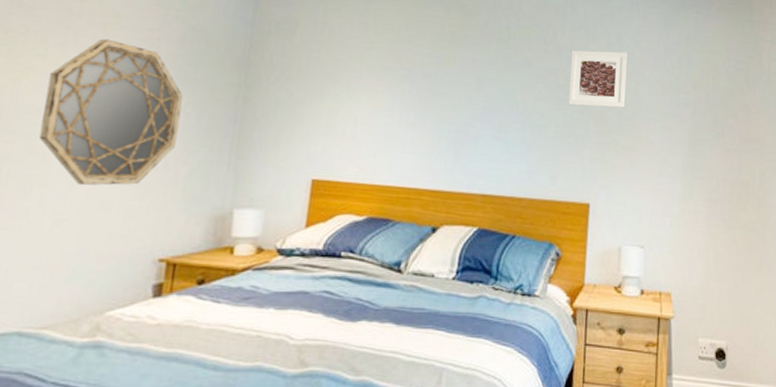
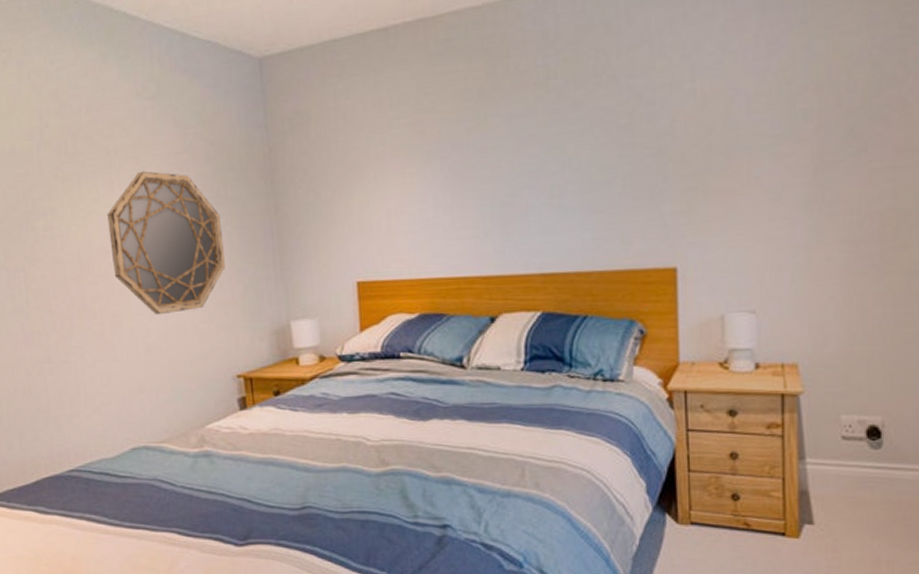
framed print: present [568,50,628,109] -> none [632,62,714,150]

